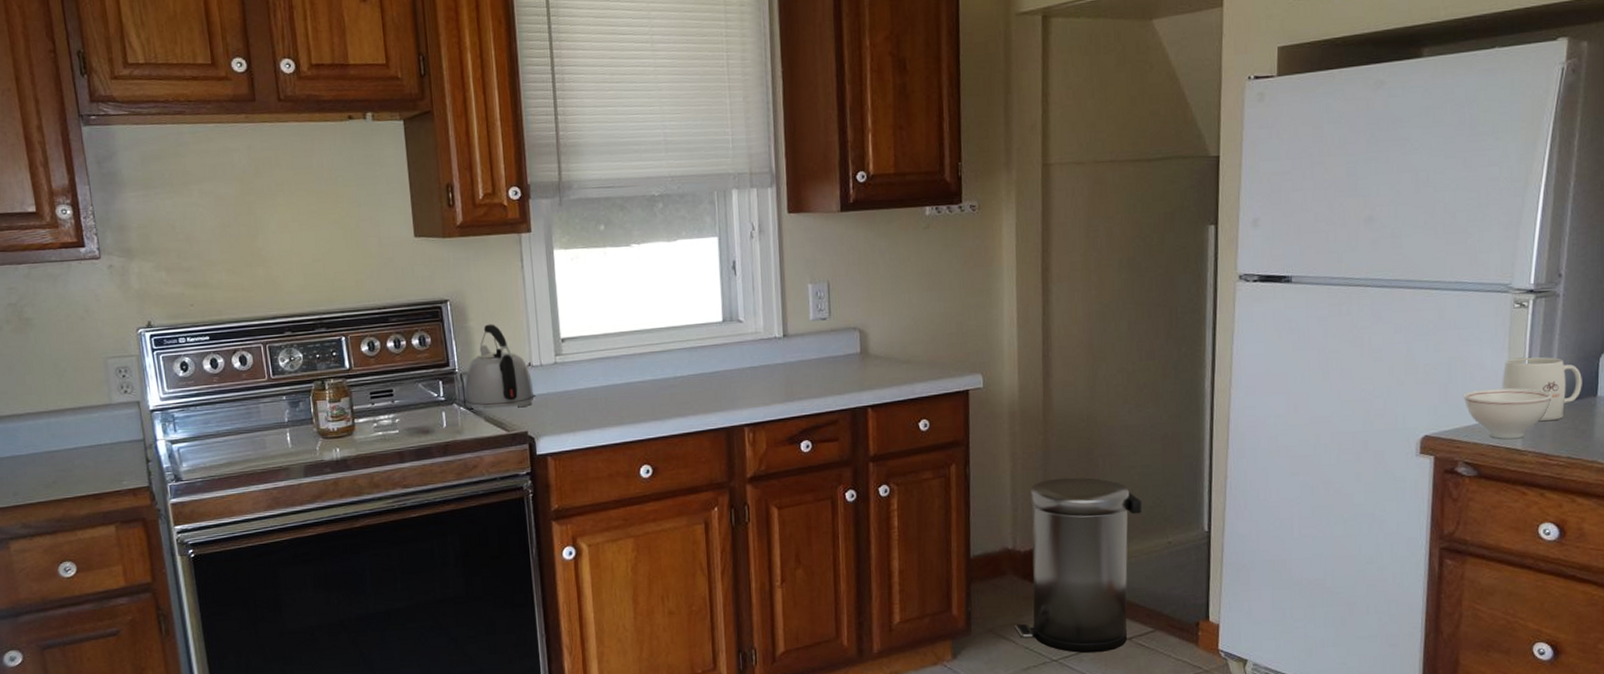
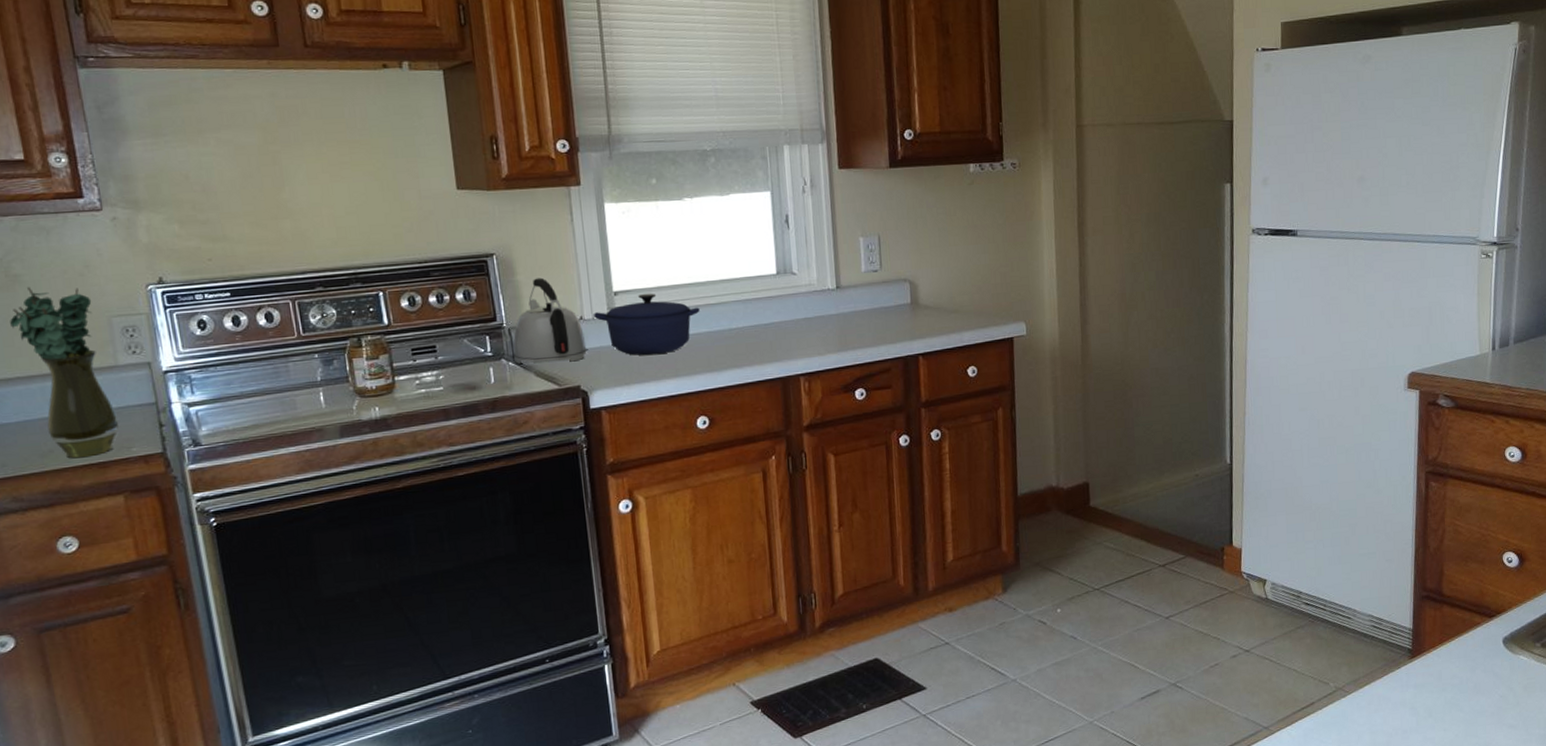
vase: none [22,330,112,490] -> present [10,287,119,459]
cooking pot: none [542,340,645,403] -> present [594,293,700,356]
pedal bin: present [1014,477,1142,653] -> none [1059,417,1172,581]
bowl: present [1463,388,1554,440] -> none [1442,329,1515,375]
mug: present [1502,356,1582,422] -> none [1473,301,1537,358]

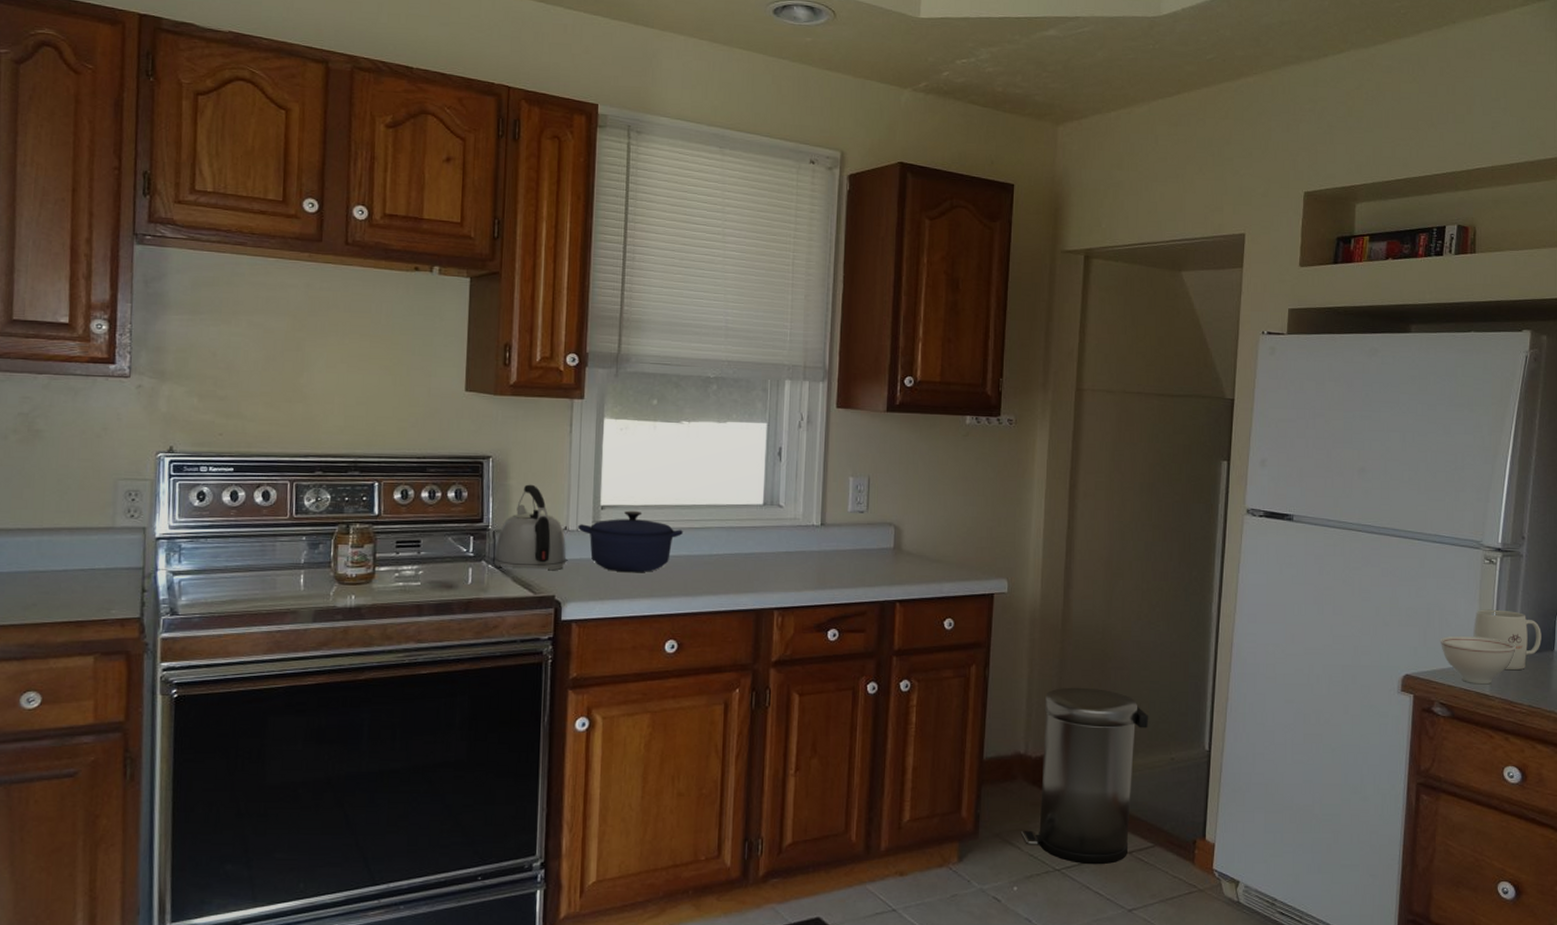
vase: present [10,287,119,459] -> none [23,443,105,615]
pedal bin: none [1059,417,1172,581] -> present [1020,687,1149,864]
bowl: none [1442,329,1515,375] -> present [1440,635,1517,685]
mug: none [1473,301,1537,358] -> present [1473,609,1542,671]

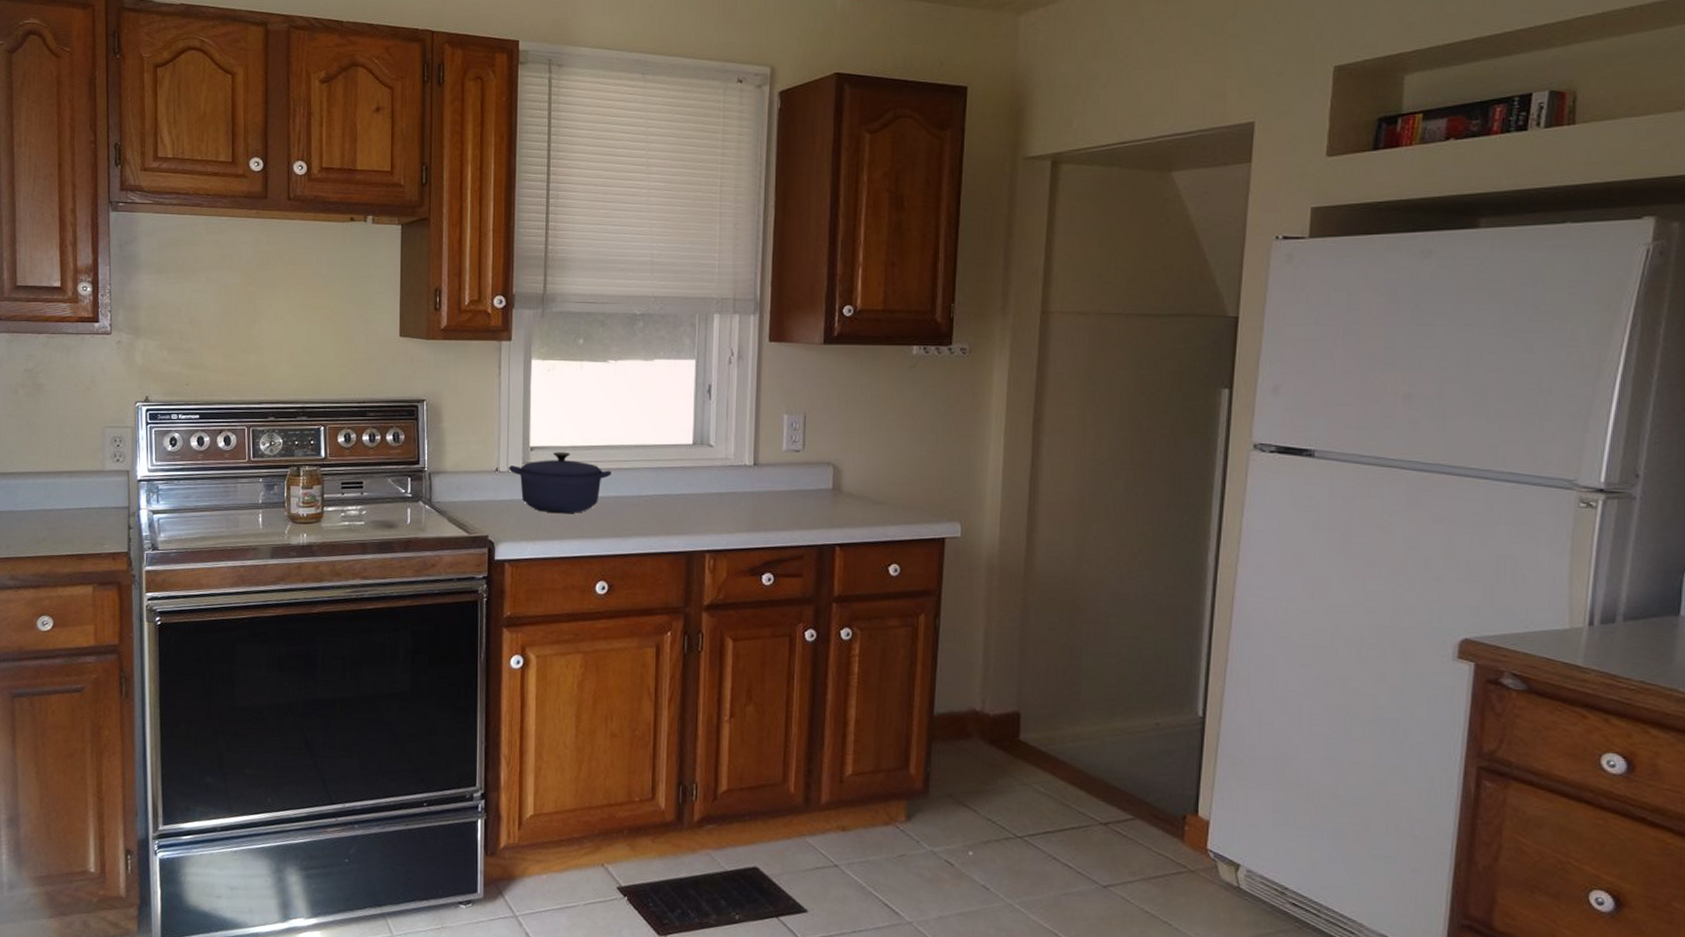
kettle: present [494,484,567,571] -> none [431,426,499,512]
pedal bin: present [1020,687,1149,864] -> none [976,641,1129,835]
bowl: present [1440,635,1517,685] -> none [1513,594,1625,654]
mug: present [1473,609,1542,671] -> none [1561,563,1661,638]

